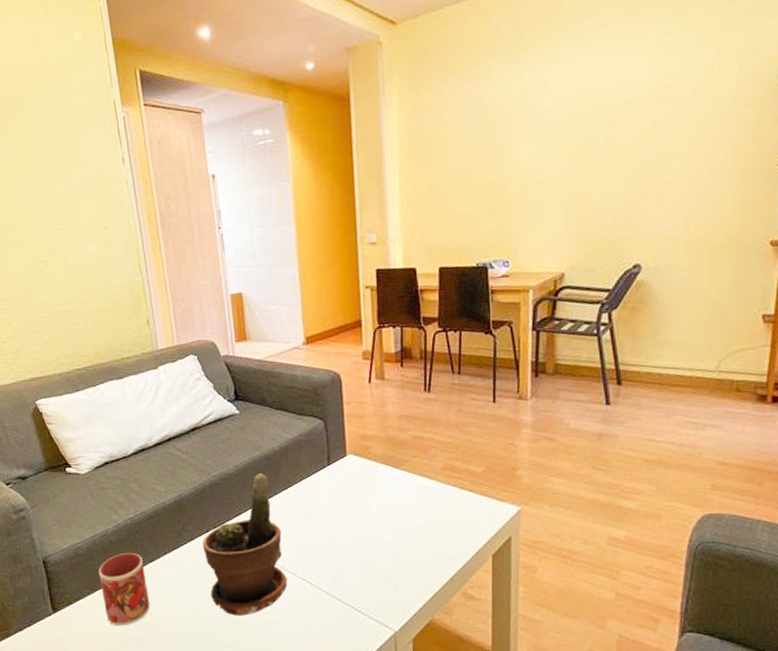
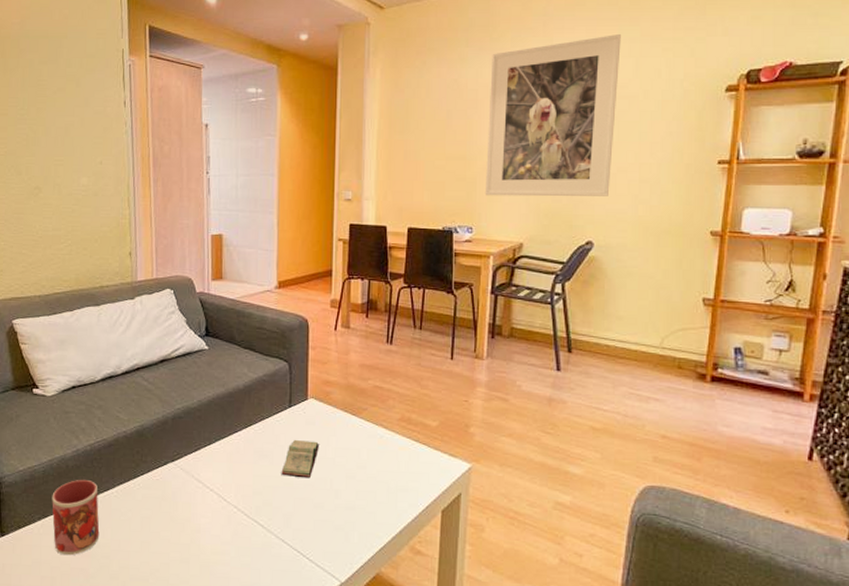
potted plant: present [202,472,288,616] -> none [158,409,239,554]
book: none [325,496,362,535] -> present [281,439,319,479]
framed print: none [520,26,666,225] -> present [485,34,621,197]

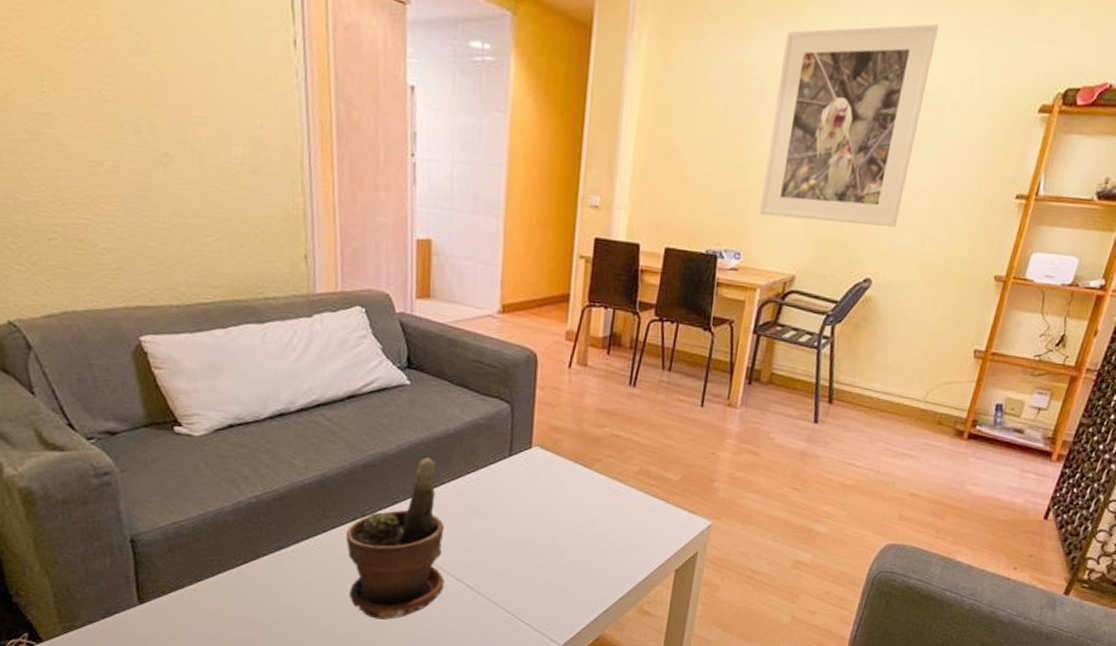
mug: present [52,479,100,556] -> none [206,537,271,624]
potted plant: none [158,409,239,554] -> present [345,456,445,620]
book: present [281,439,319,479] -> none [496,492,543,536]

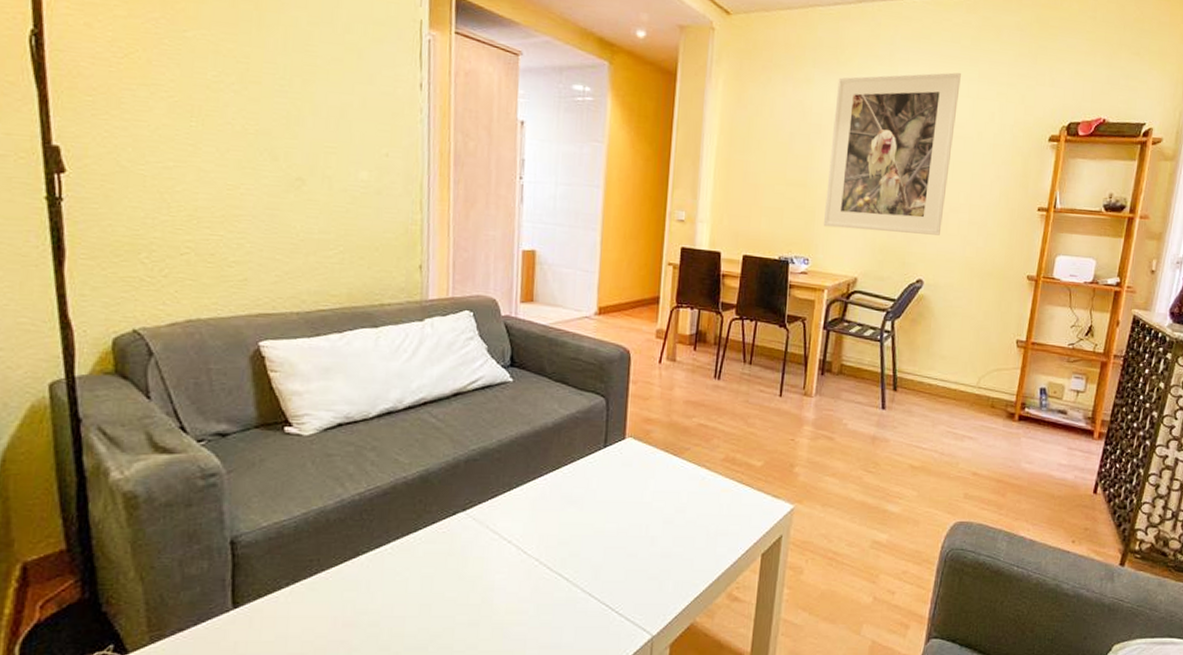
potted plant: present [345,456,445,620] -> none [445,450,542,615]

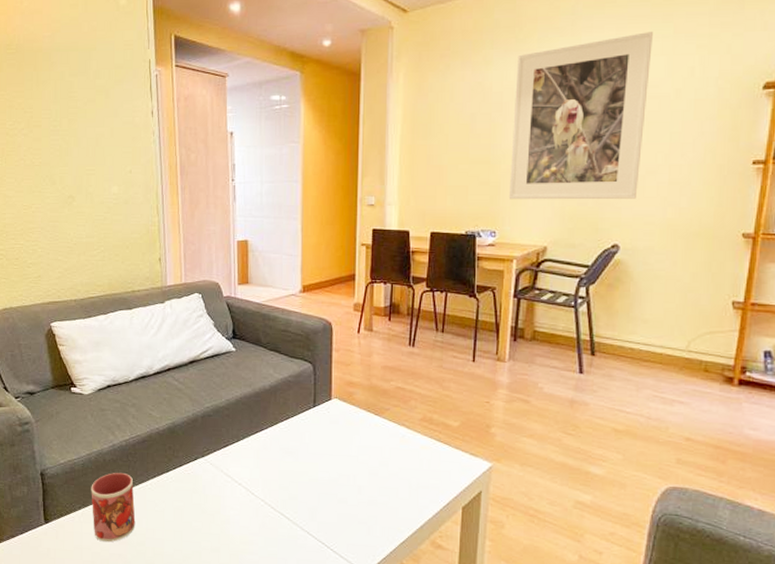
mug: none [305,534,368,627] -> present [91,472,136,543]

